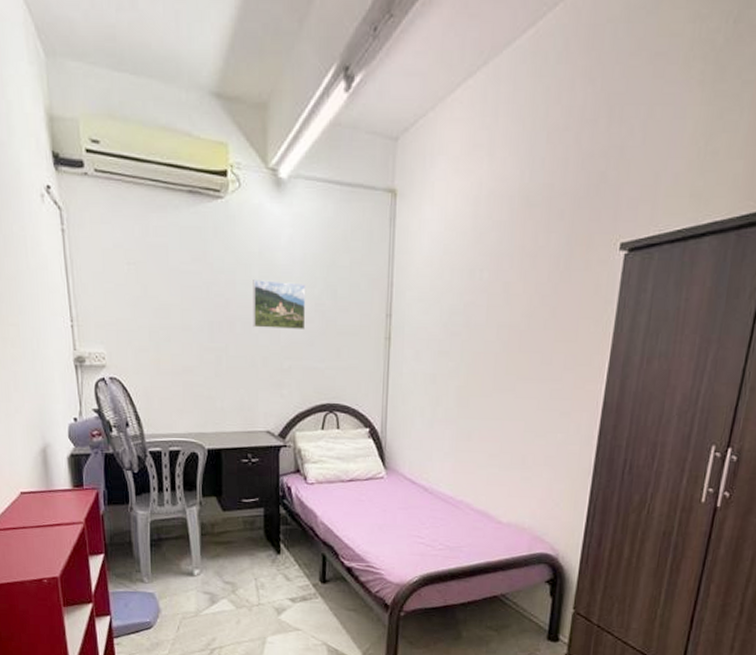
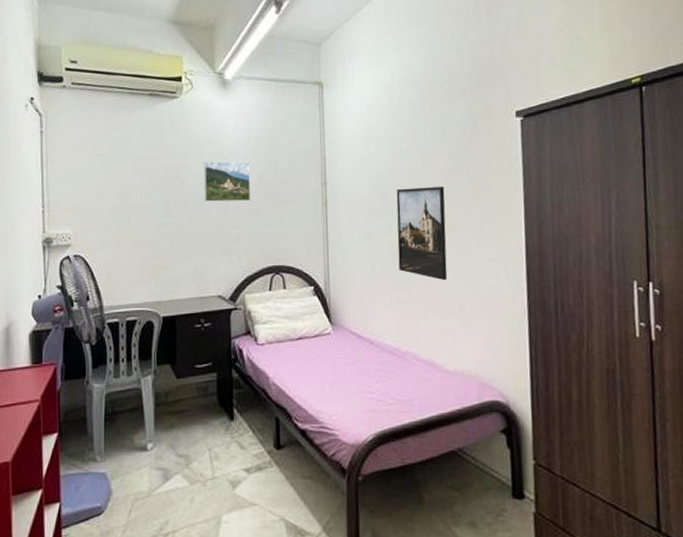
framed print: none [463,327,524,432] -> present [396,187,448,281]

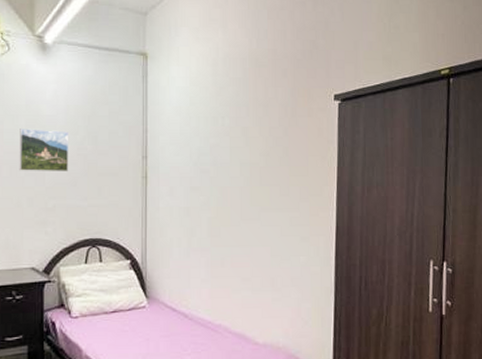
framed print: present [396,187,448,281] -> none [215,165,263,257]

